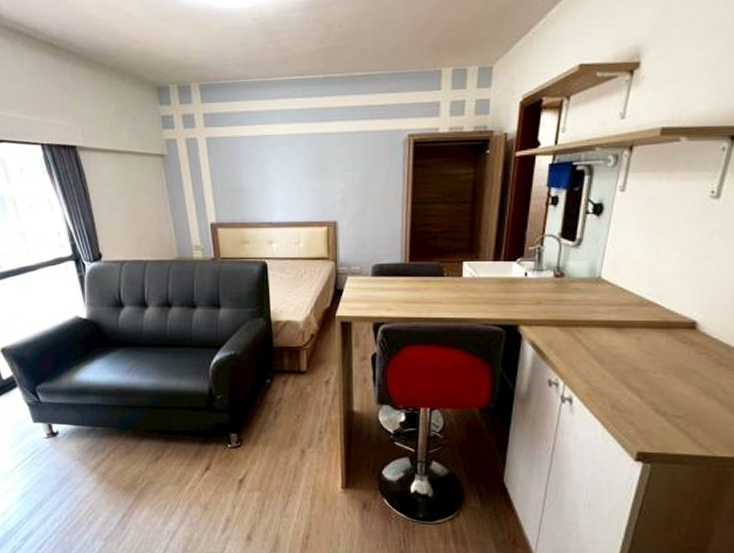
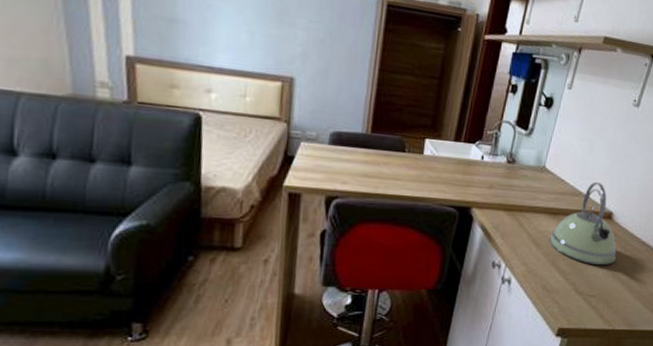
kettle: none [615,289,707,381] -> present [549,182,617,265]

